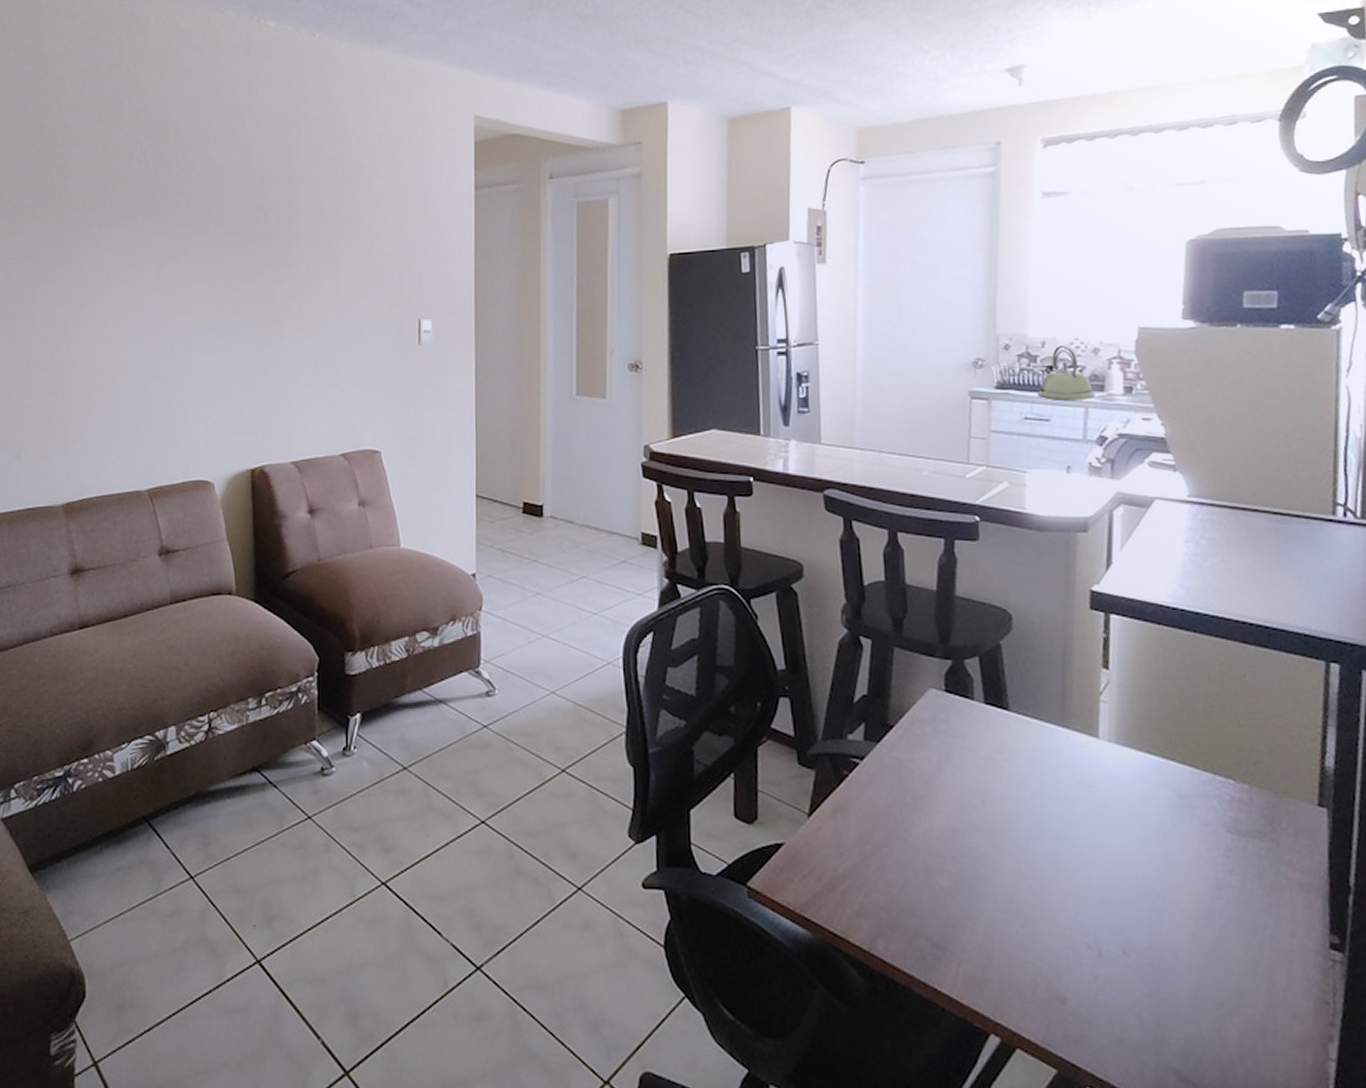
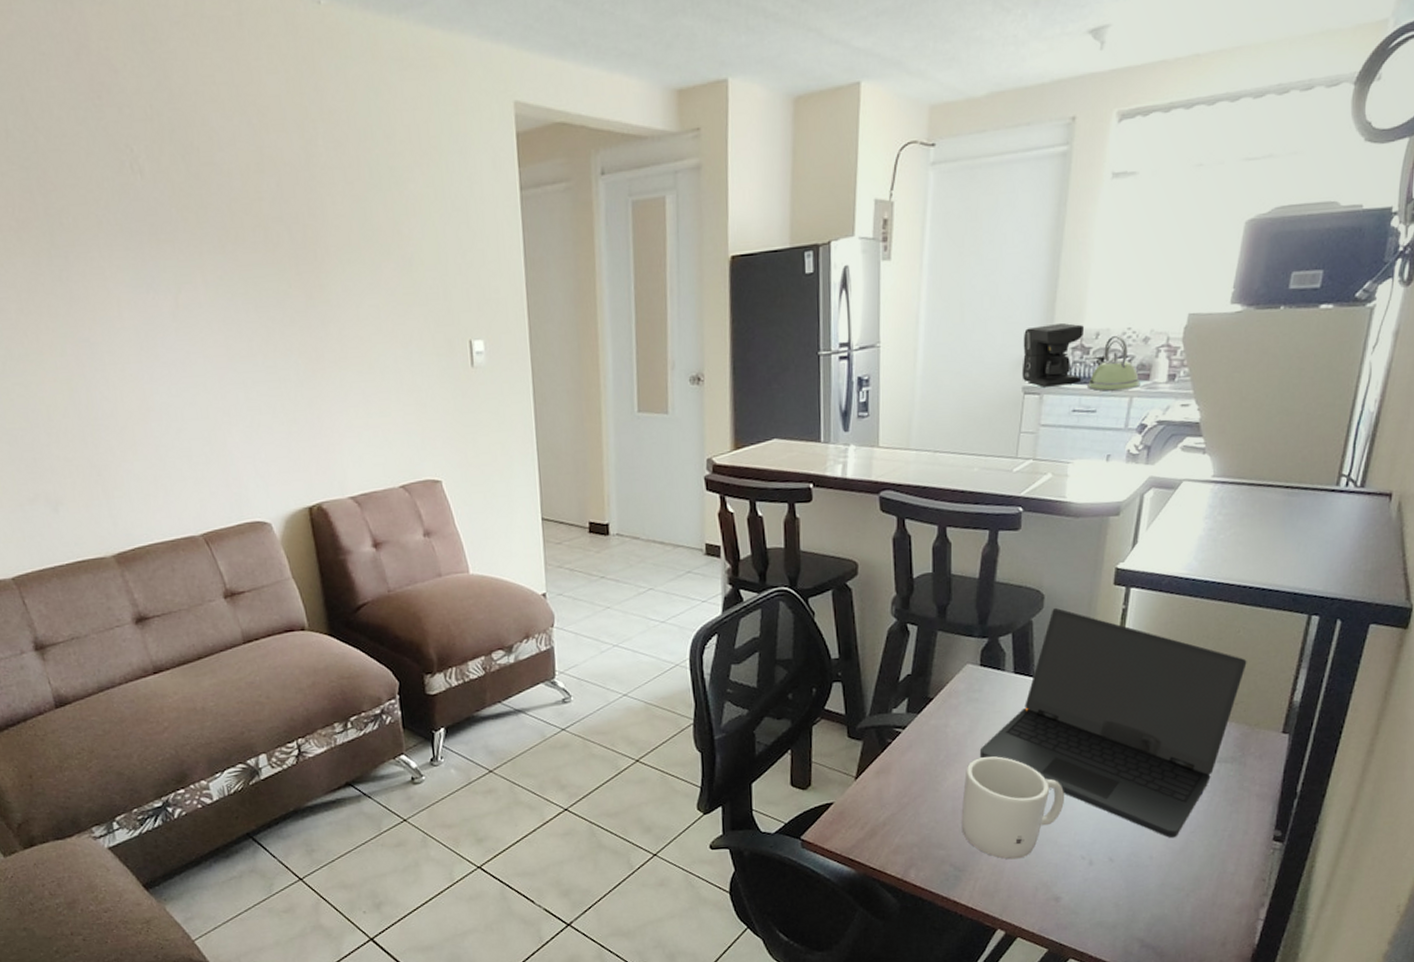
mug: none [935,802,1060,940] -> present [961,755,1065,860]
laptop: none [951,630,1261,932] -> present [979,607,1247,838]
coffee maker: none [965,330,1032,393] -> present [1022,322,1083,387]

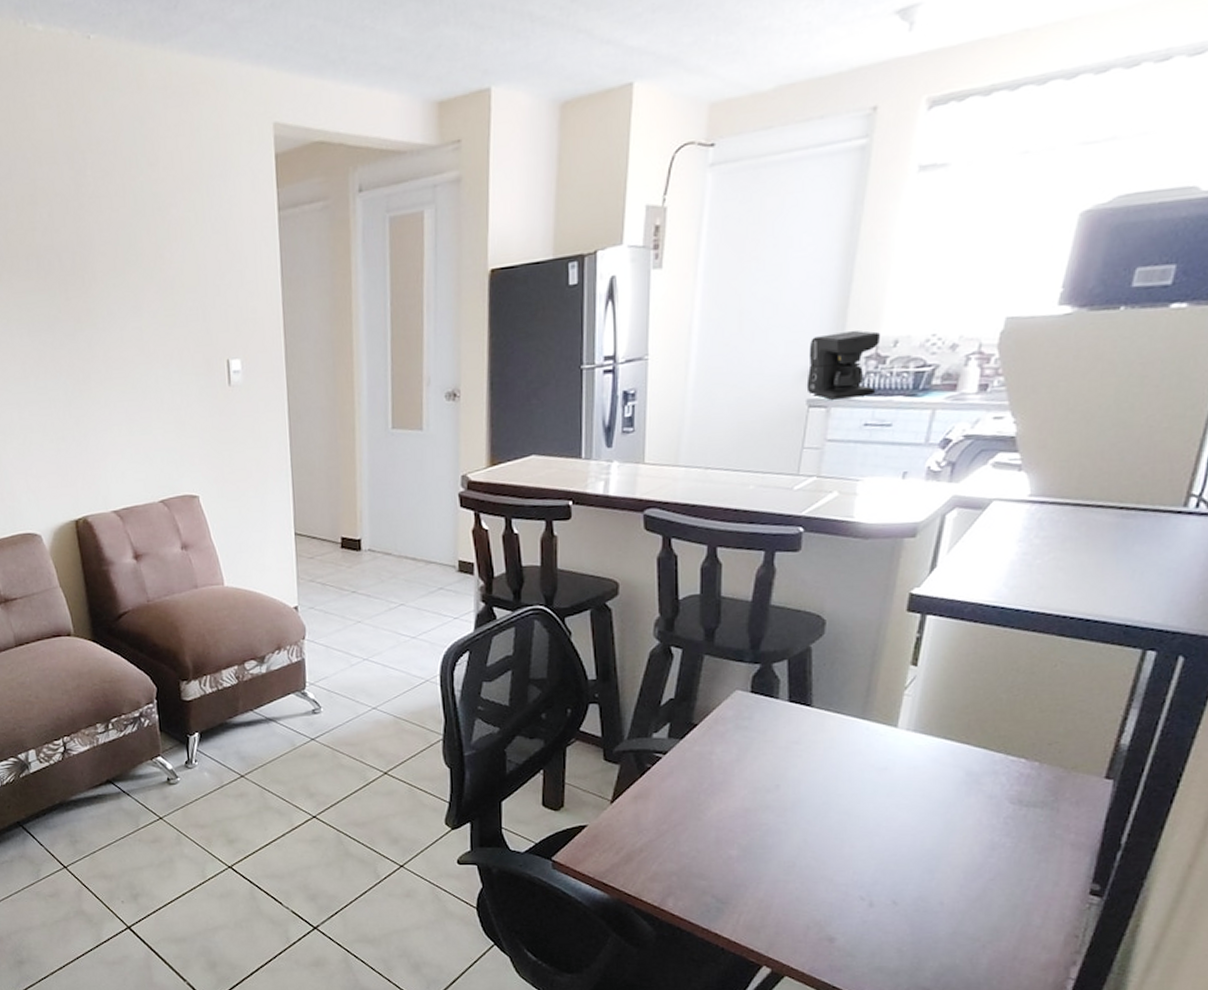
mug: present [961,755,1065,860] -> none [725,786,844,895]
laptop: present [979,607,1247,838] -> none [747,634,1064,885]
kettle: present [1088,336,1141,391] -> none [883,343,946,404]

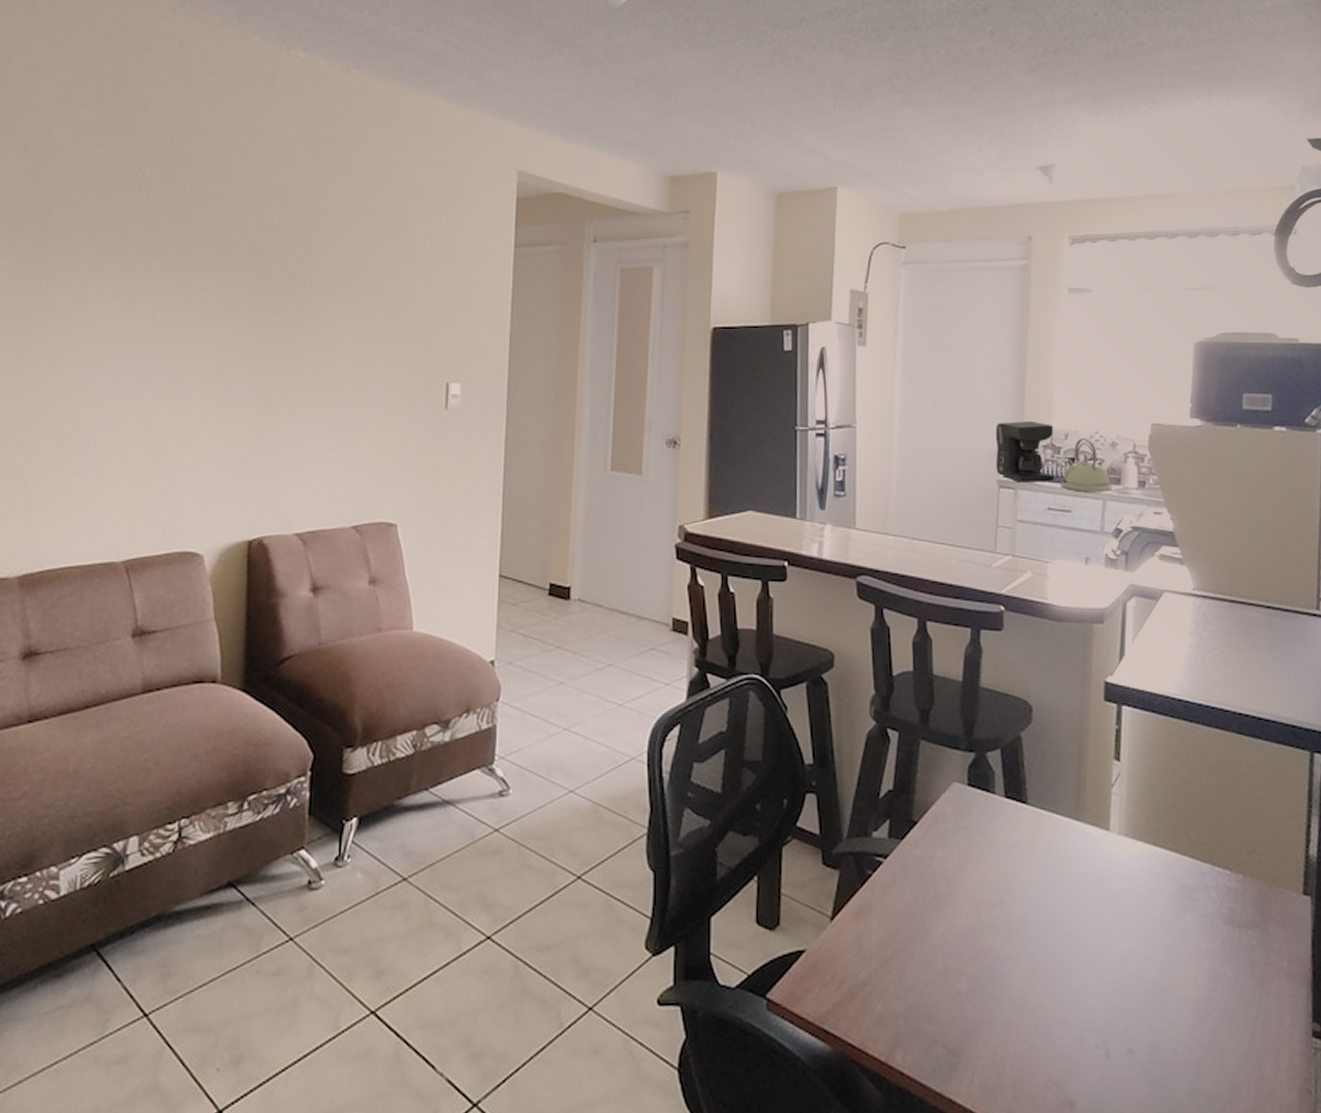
kettle: none [883,343,946,404] -> present [1061,438,1112,492]

